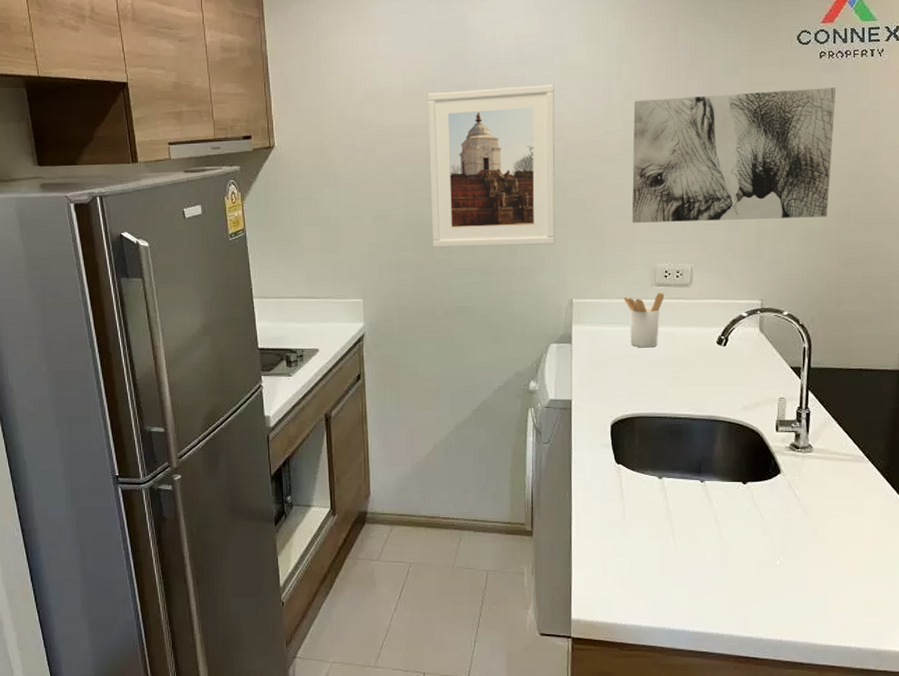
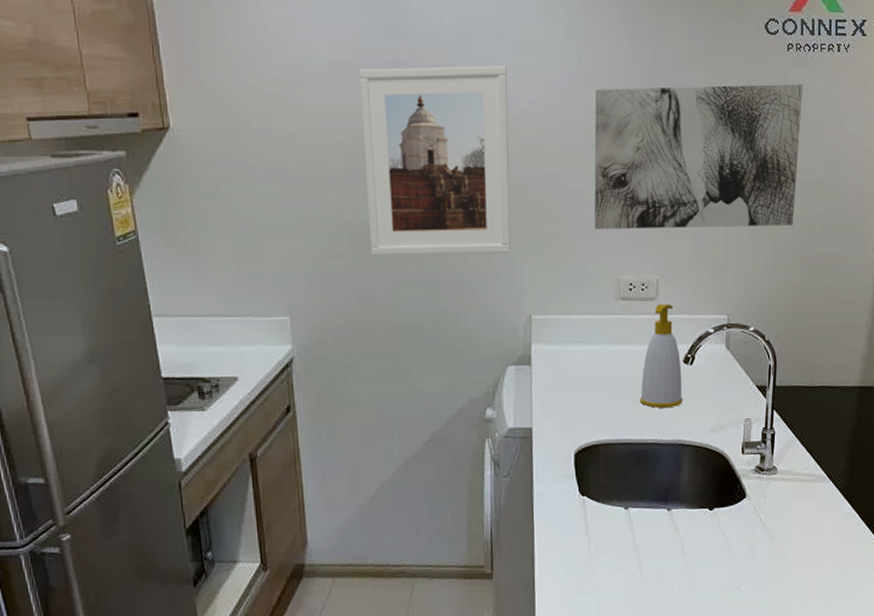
utensil holder: present [623,293,665,348] -> none [586,307,629,369]
soap bottle: none [673,289,716,385] -> present [639,303,683,408]

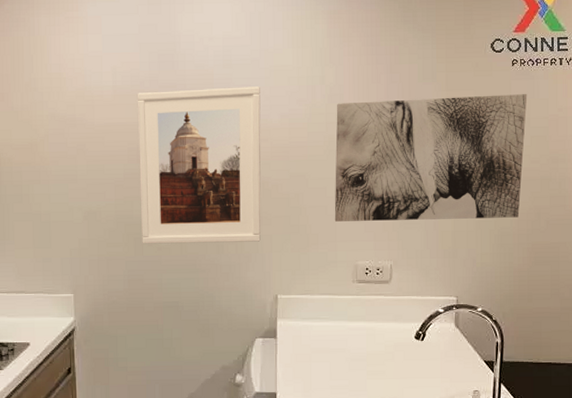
soap bottle: present [639,303,683,408] -> none [374,286,414,378]

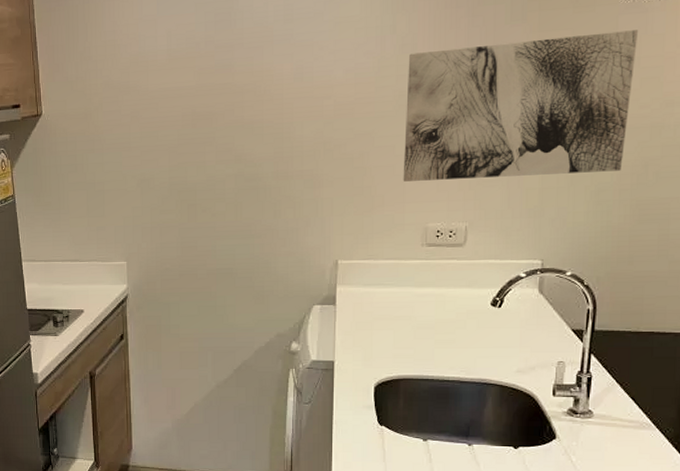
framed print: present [137,86,261,244] -> none [192,40,324,211]

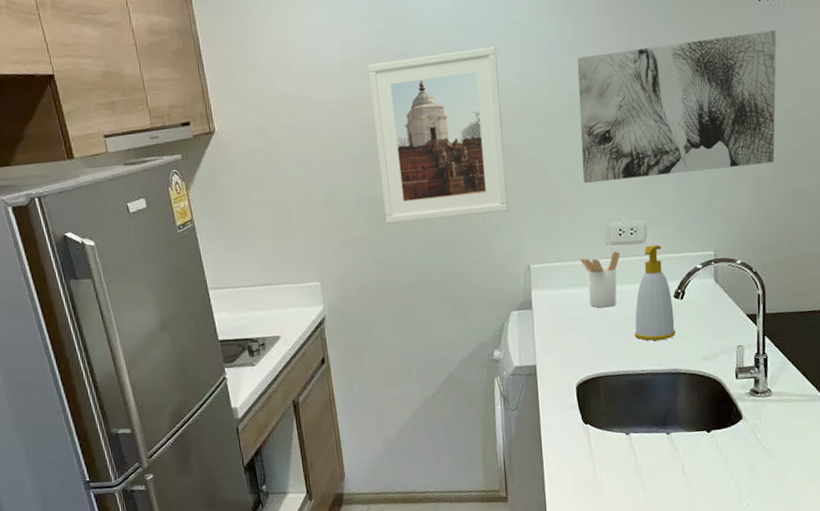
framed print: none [192,40,324,211] -> present [367,46,508,224]
utensil holder: none [391,253,436,310] -> present [580,251,620,308]
soap bottle: none [442,249,489,347] -> present [634,244,675,341]

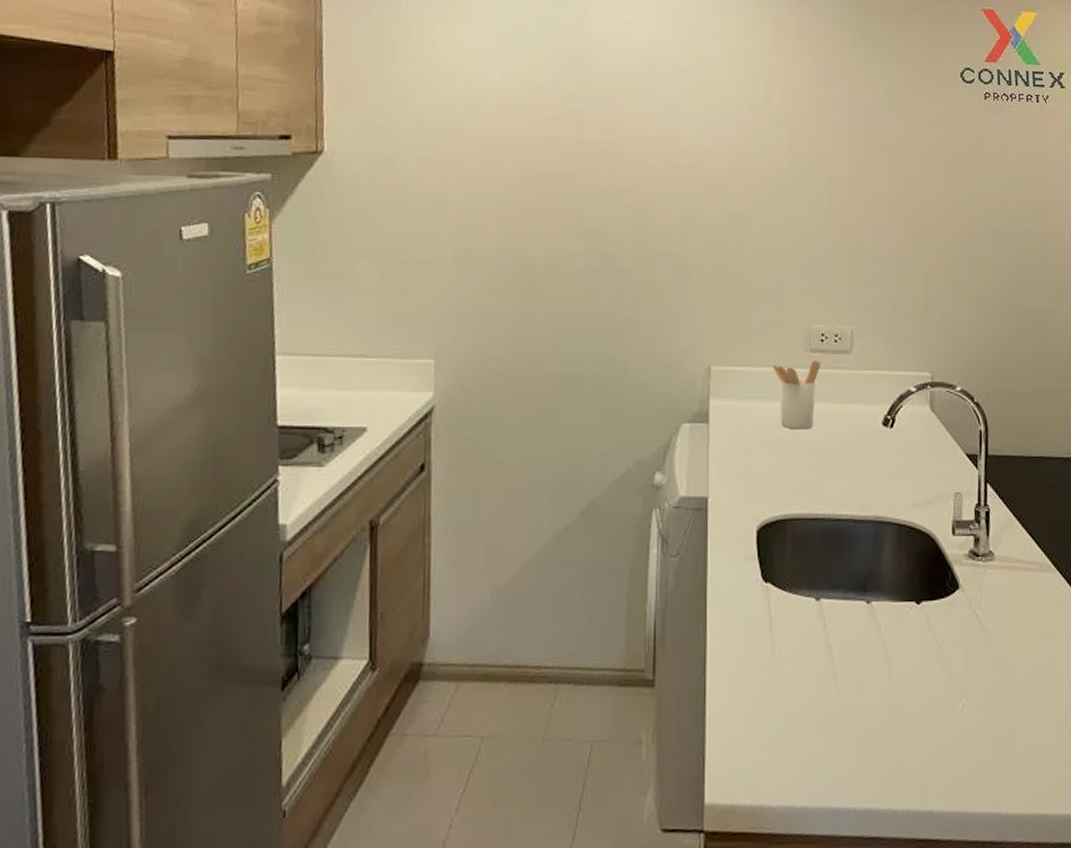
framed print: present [367,46,508,224] -> none [532,100,692,296]
wall art: present [577,30,777,183] -> none [782,129,1003,277]
soap bottle: present [634,244,675,341] -> none [832,357,882,477]

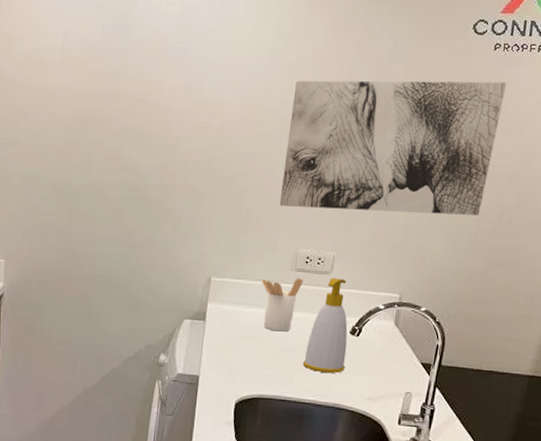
wall art: none [782,129,1003,277] -> present [279,80,507,216]
soap bottle: none [832,357,882,477] -> present [302,277,348,373]

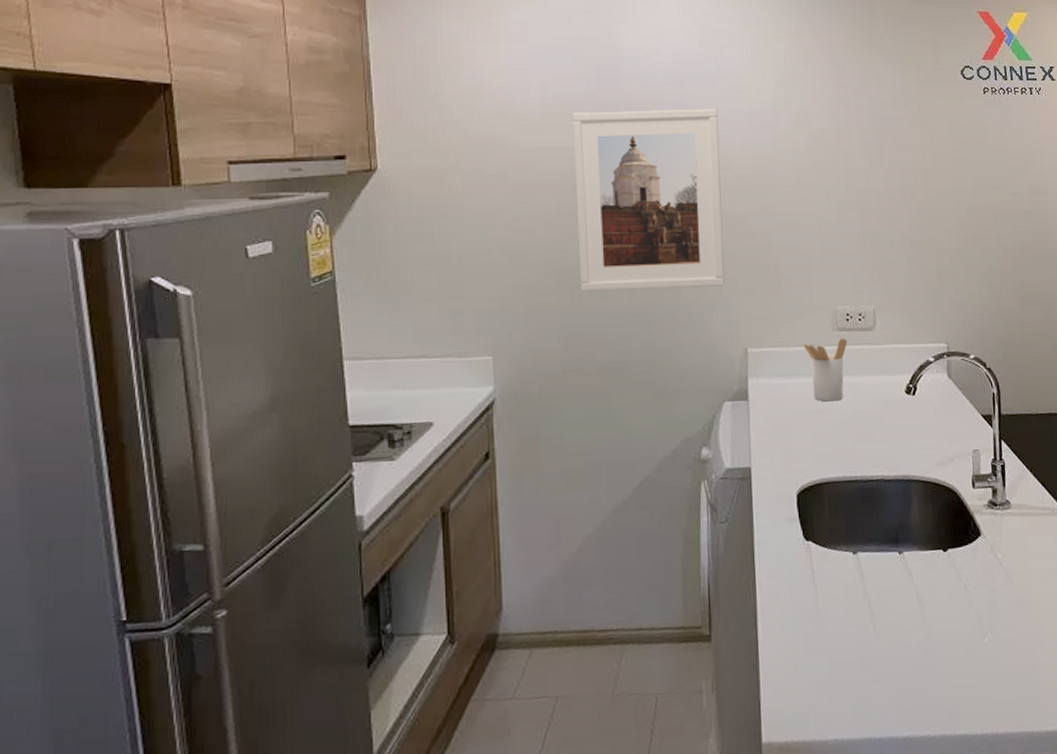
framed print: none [78,57,216,221] -> present [571,109,725,292]
wall art: present [279,80,507,216] -> none [804,123,1004,261]
soap bottle: present [302,277,348,373] -> none [862,333,907,442]

